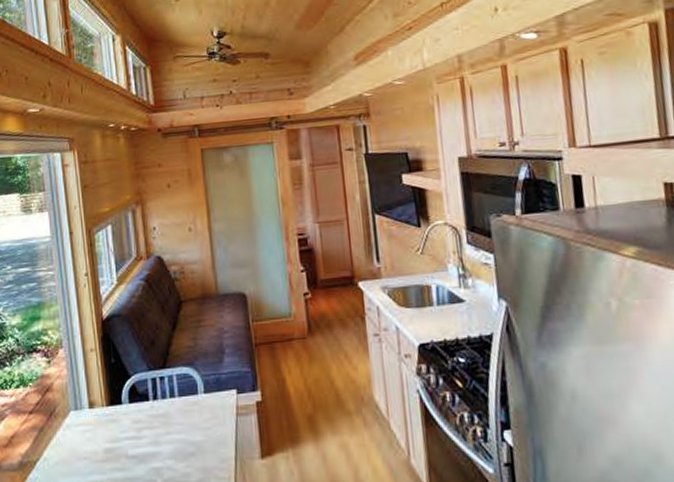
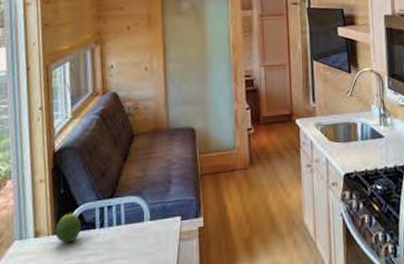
fruit: none [109,383,135,415] -> present [55,212,81,243]

